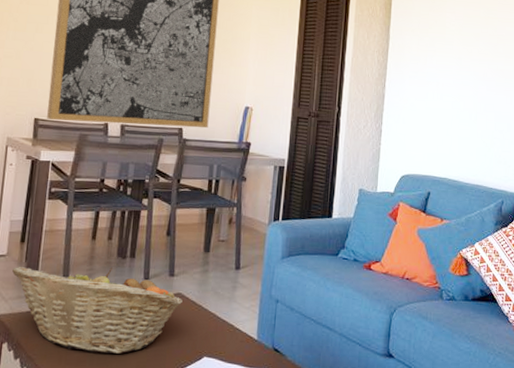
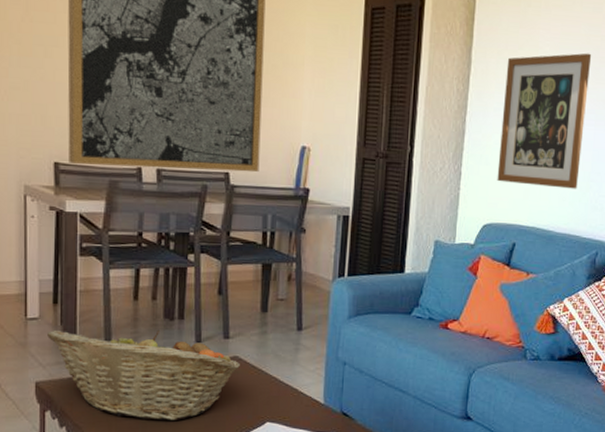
wall art: none [413,31,491,145] -> present [497,53,592,189]

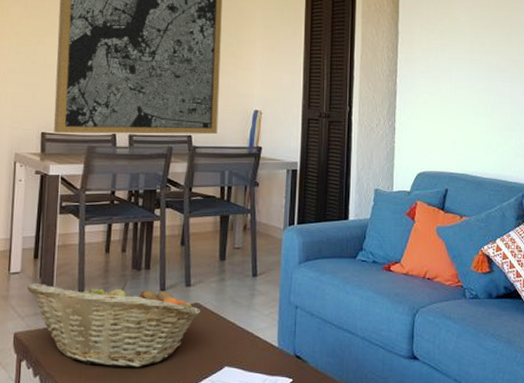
wall art: present [497,53,592,189] -> none [427,21,503,138]

